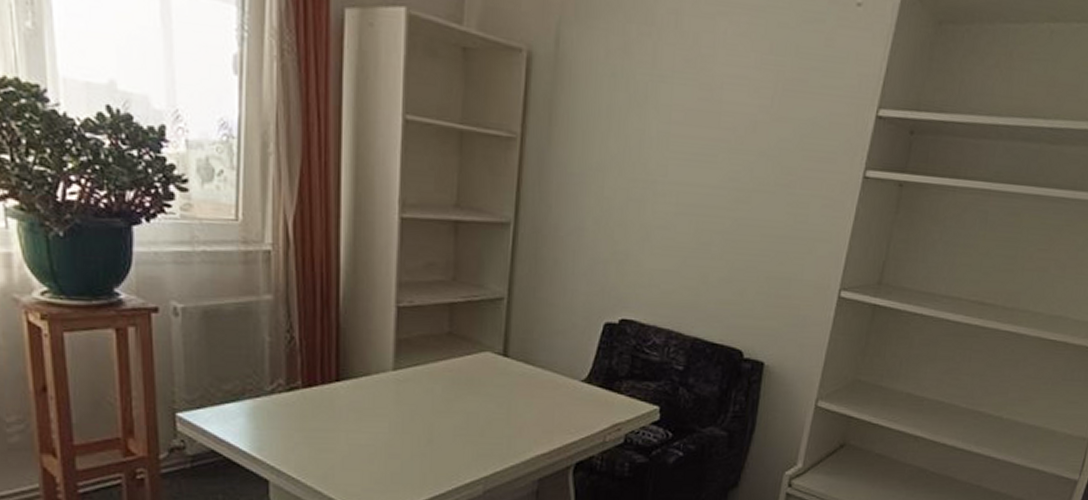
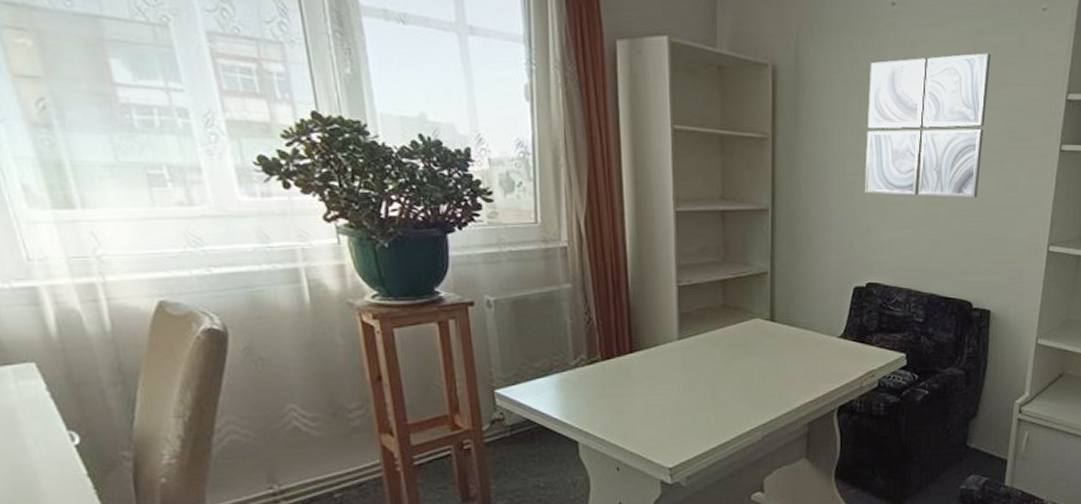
wall art: none [625,52,790,227] -> present [864,53,991,198]

